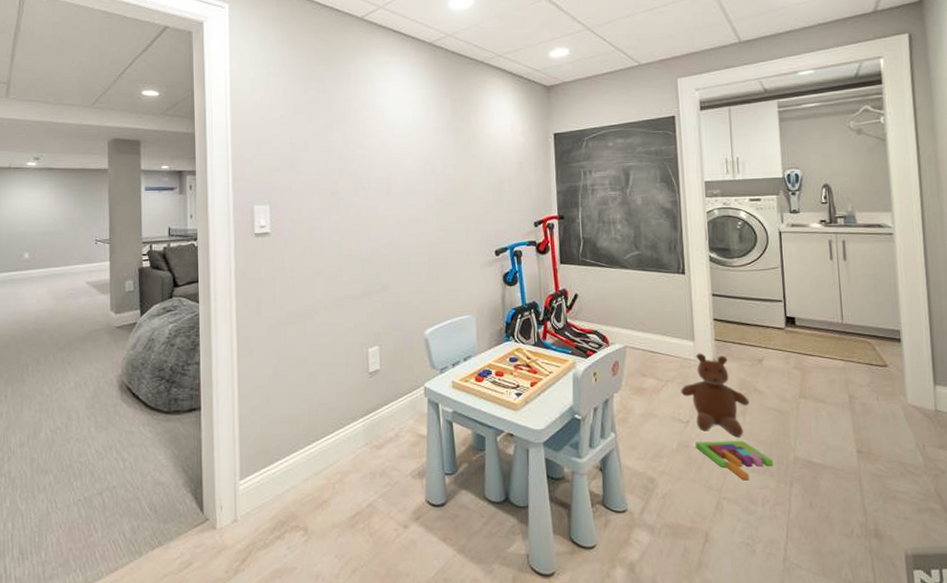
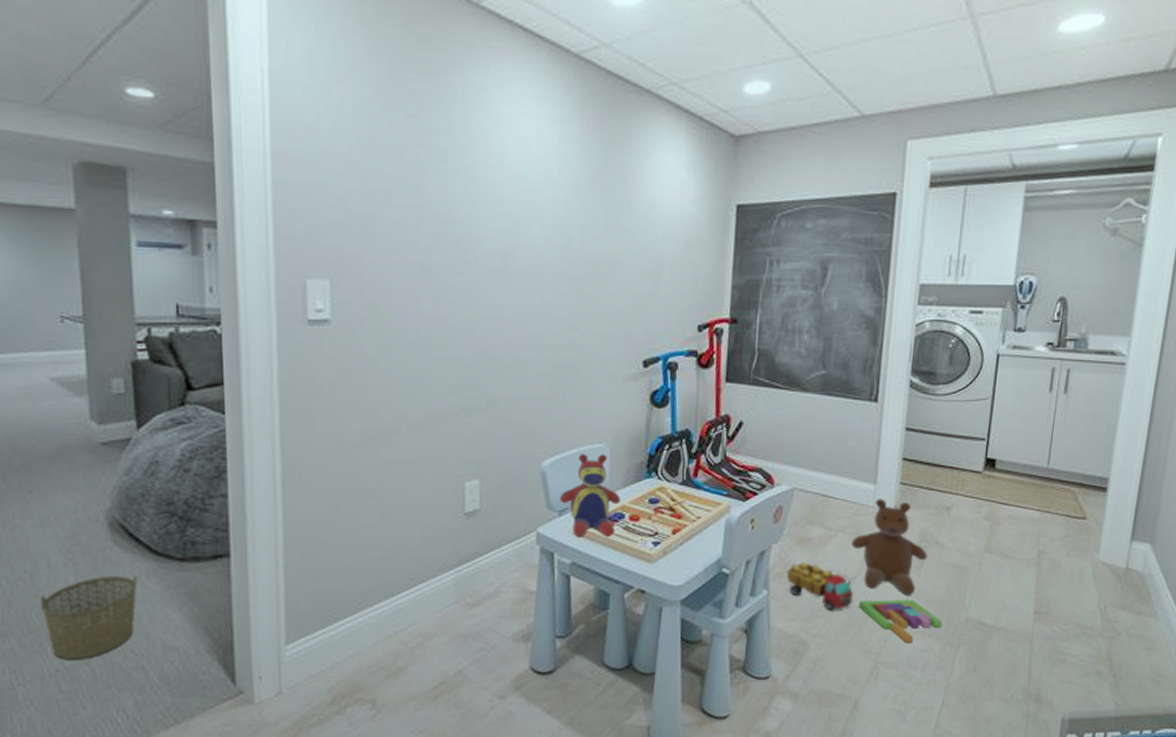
basket: none [70,424,137,492] -> present [39,574,138,660]
stuffed animal: none [440,323,488,391] -> present [560,454,621,538]
toy truck: none [628,408,689,450] -> present [786,562,853,610]

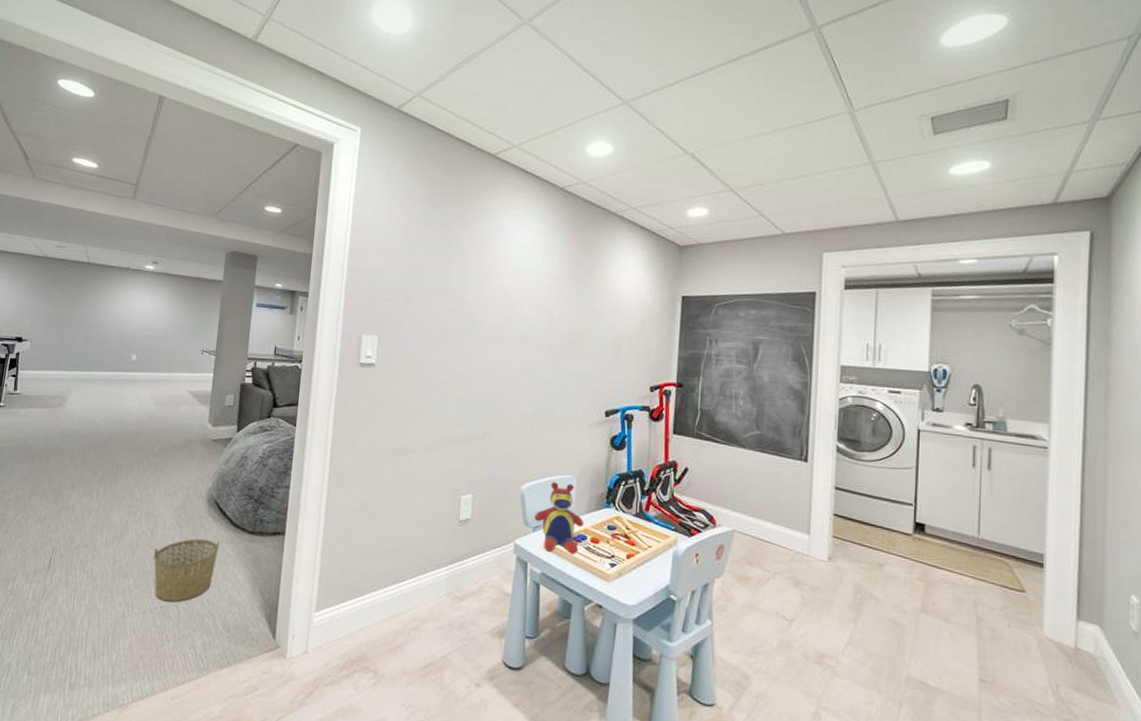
toy truck: present [786,562,853,610] -> none [728,599,792,649]
teddy bear: present [851,498,928,595] -> none [789,548,864,644]
toy blocks: present [859,599,942,644] -> none [798,643,882,693]

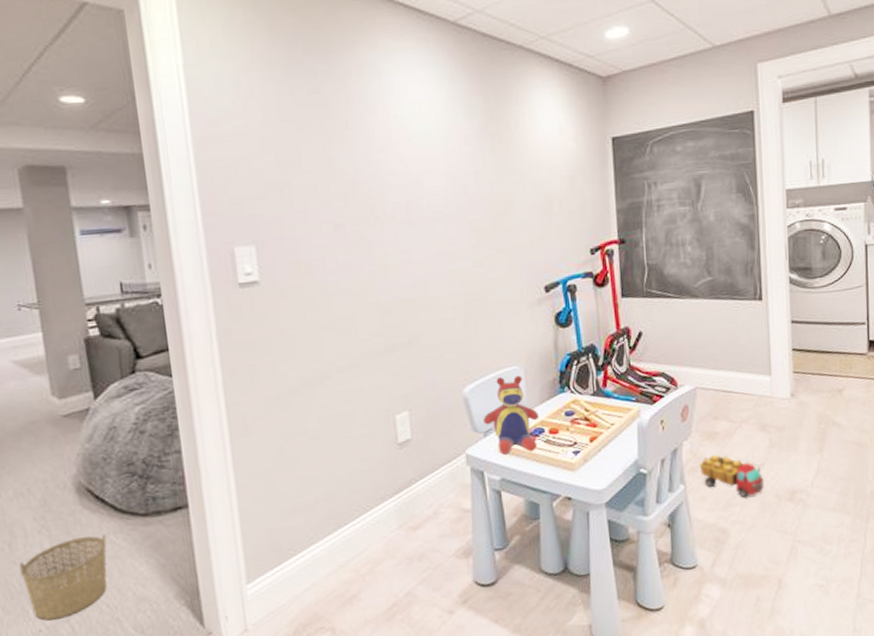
toy truck: none [728,599,792,649] -> present [699,455,764,497]

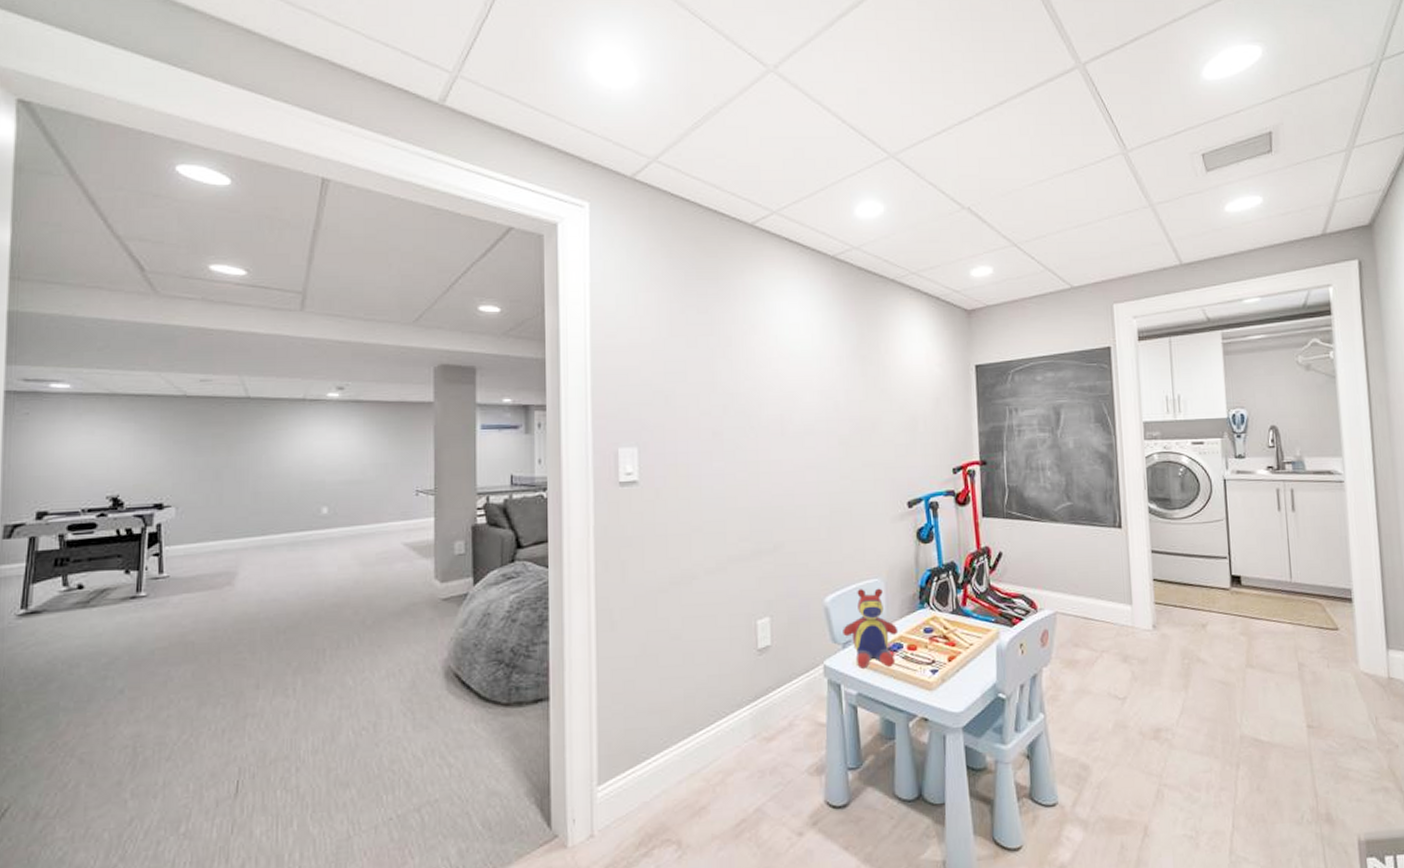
basket: present [18,533,107,621] -> none [380,721,467,809]
toy truck: present [699,455,764,497] -> none [1059,684,1127,732]

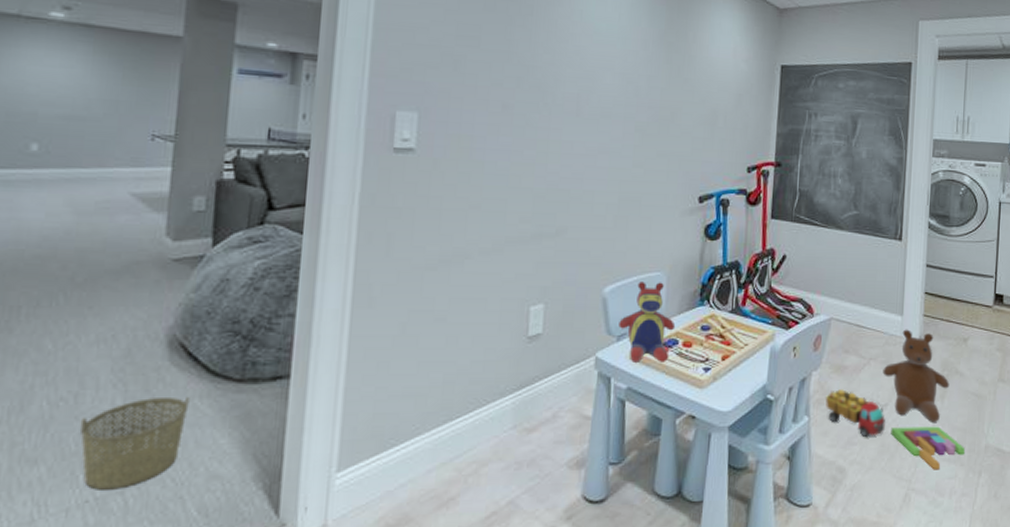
basket: none [380,721,467,809] -> present [79,396,190,490]
toy truck: none [1059,684,1127,732] -> present [825,389,885,437]
teddy bear: none [1117,618,1192,714] -> present [883,329,950,422]
toy blocks: none [1133,717,1218,764] -> present [891,426,965,470]

